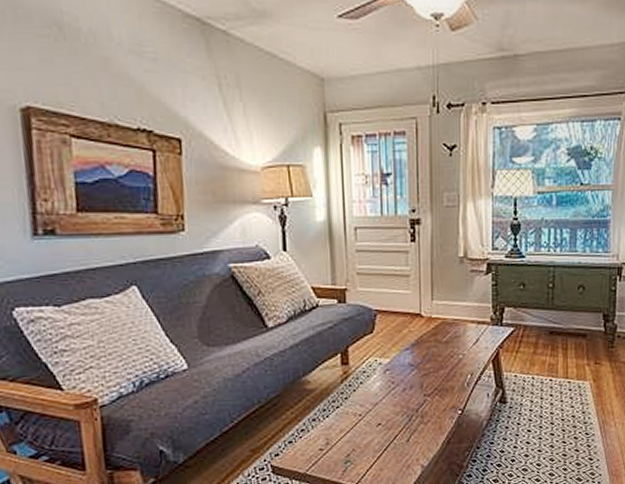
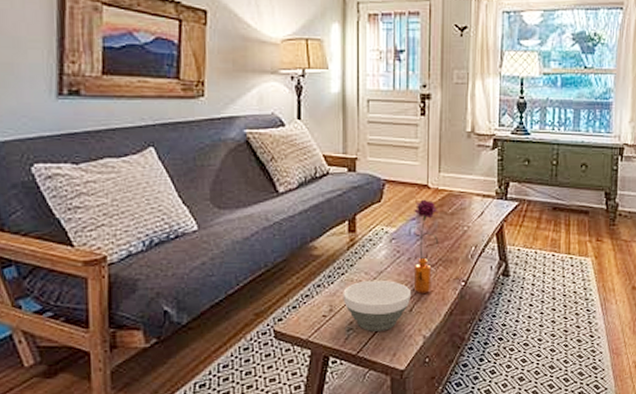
bowl: none [338,411,408,463] -> present [343,279,412,332]
flower: none [402,328,434,424] -> present [408,199,439,294]

